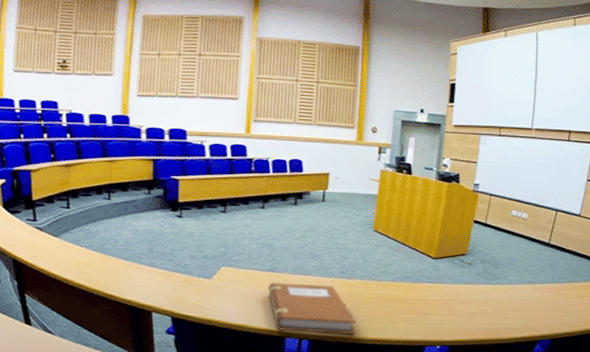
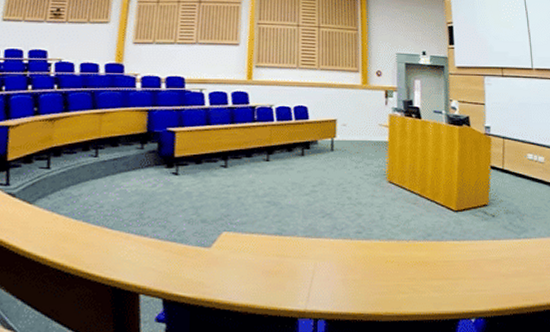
notebook: present [268,282,356,335] -> none [275,247,378,311]

